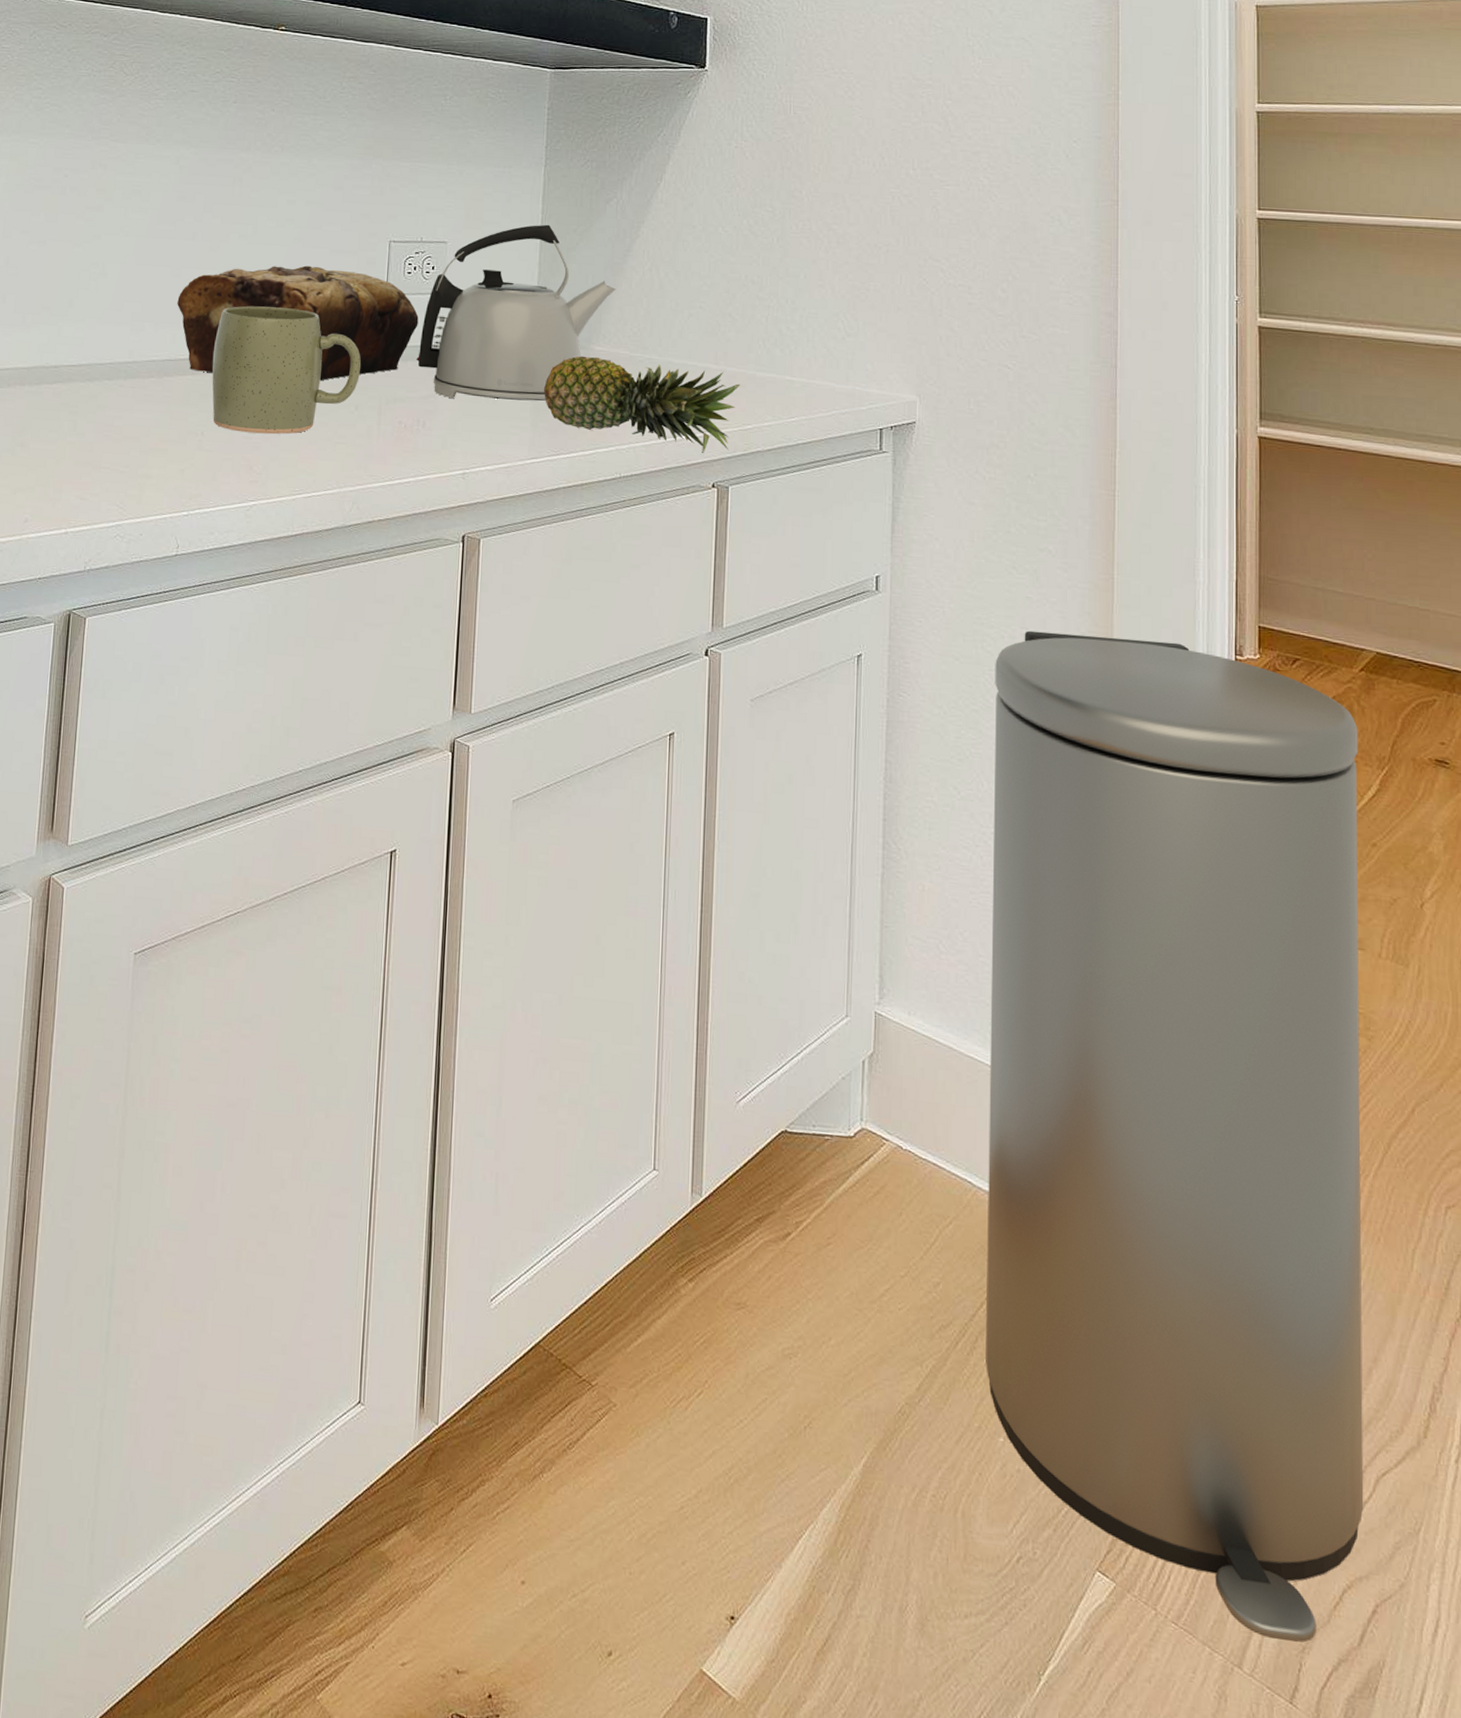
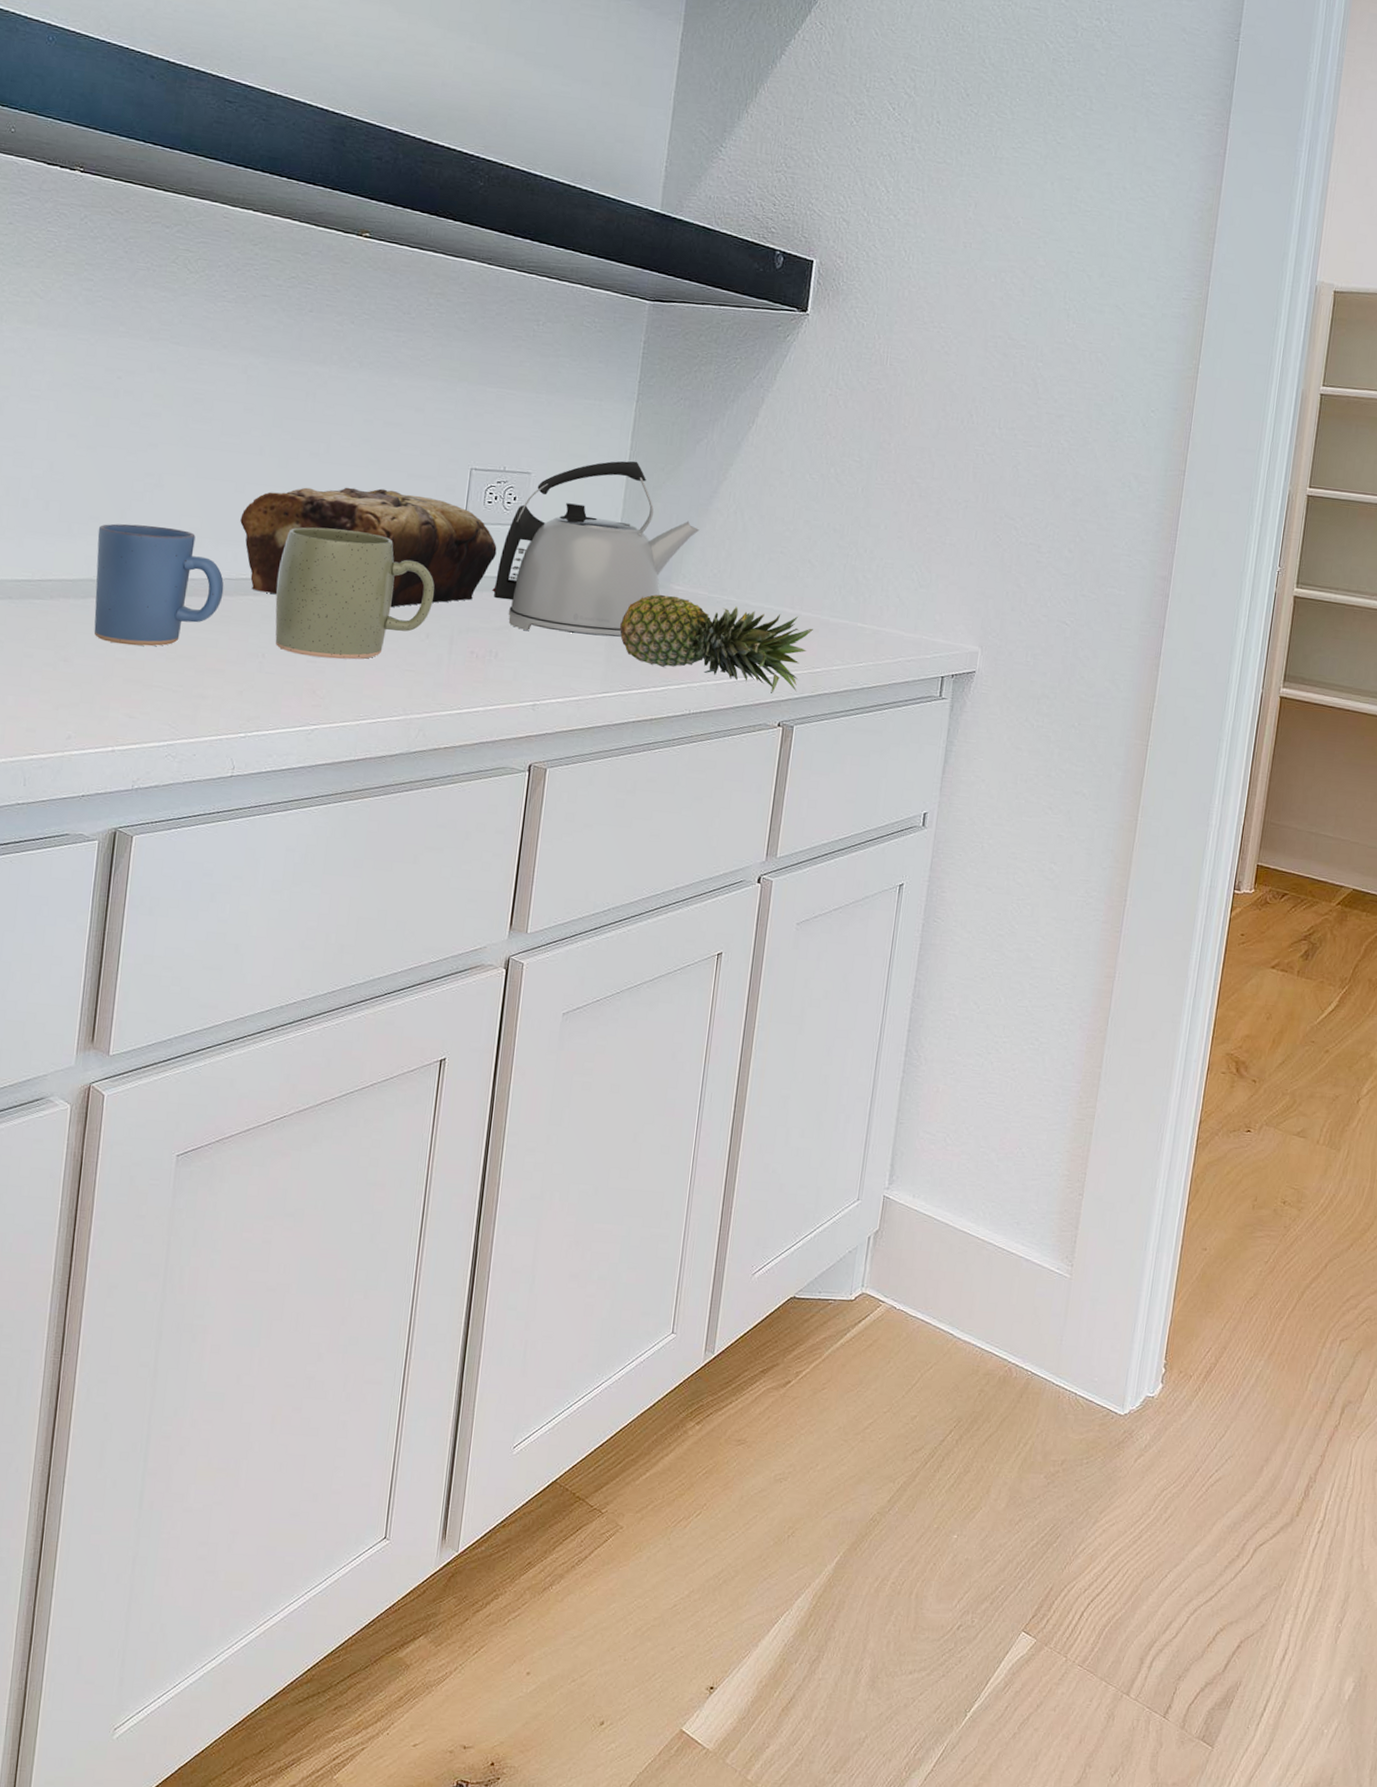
mug: none [47,312,164,429] -> present [94,523,224,646]
pedal bin: present [986,630,1364,1643] -> none [948,865,1328,1673]

